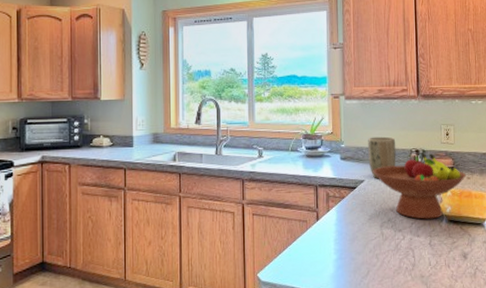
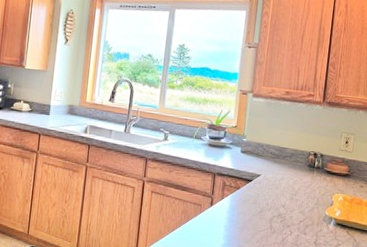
plant pot: present [368,136,396,178] -> none [267,135,296,175]
fruit bowl: present [373,153,466,219] -> none [270,156,360,220]

